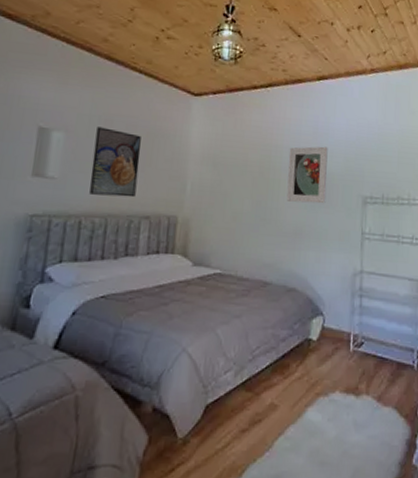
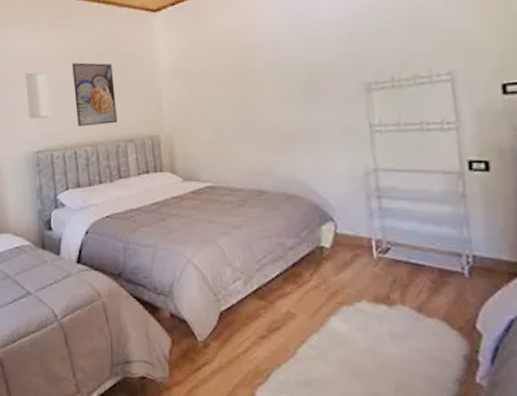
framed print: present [286,146,328,204] -> none [264,34,318,103]

